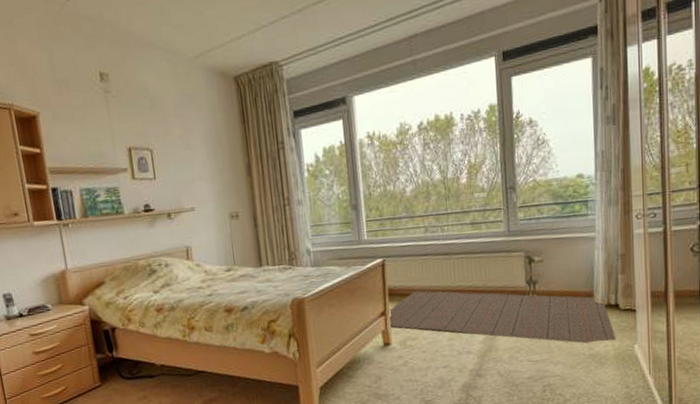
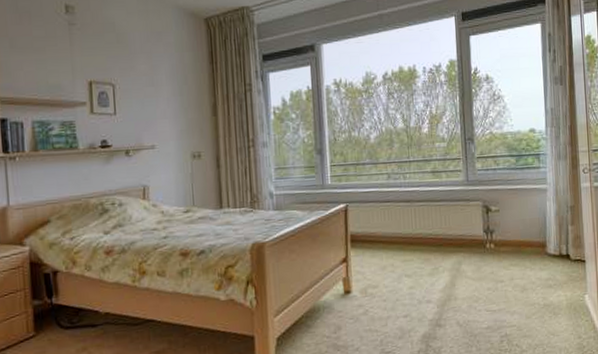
rug: present [388,290,617,344] -> none [350,237,568,294]

